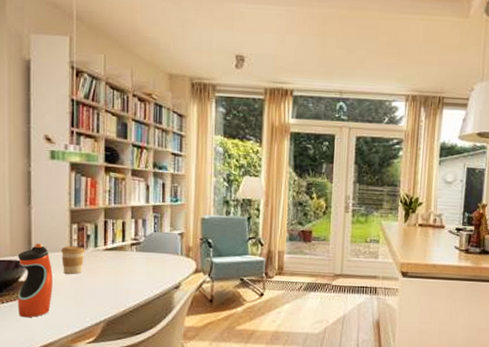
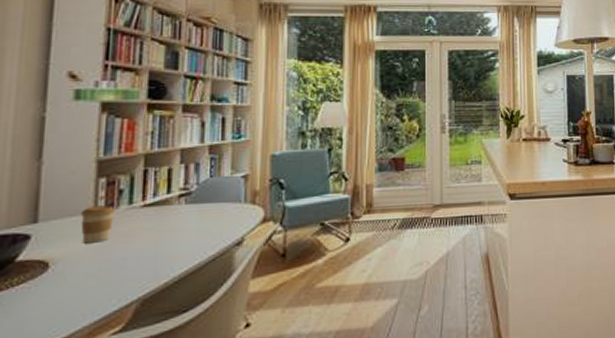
water bottle: present [17,244,52,318] -> none [10,208,67,312]

